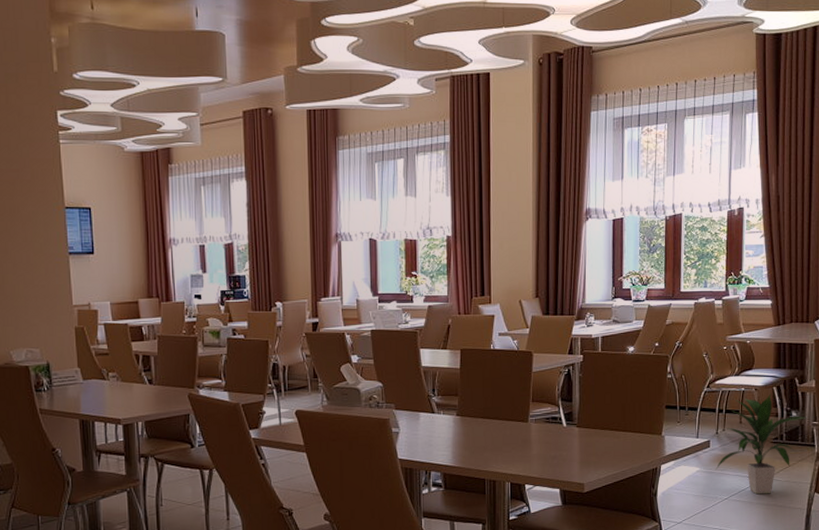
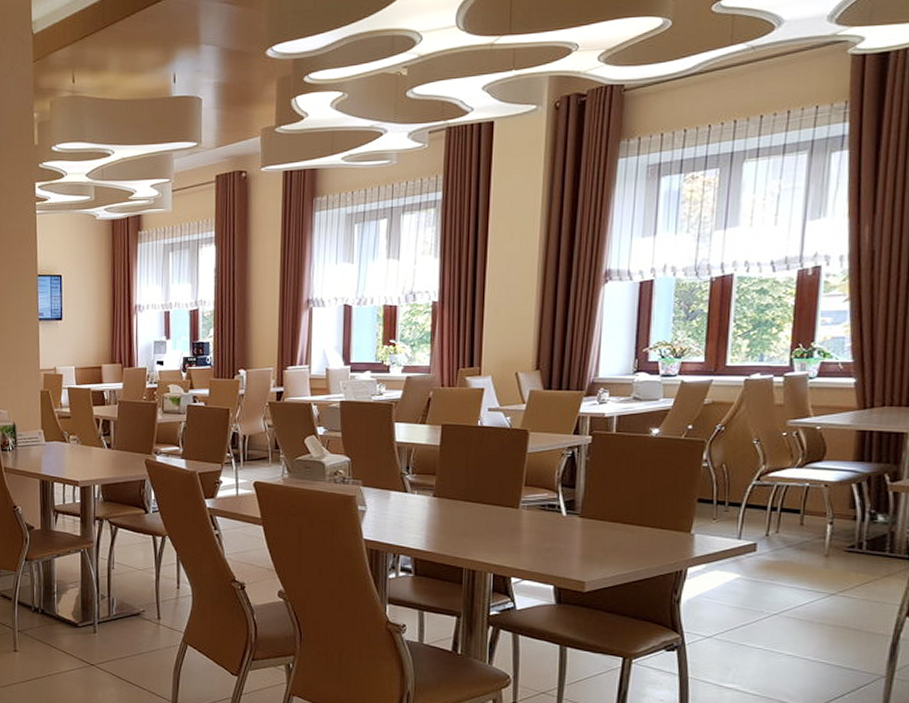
indoor plant: present [715,393,806,495] -> none [762,491,898,614]

